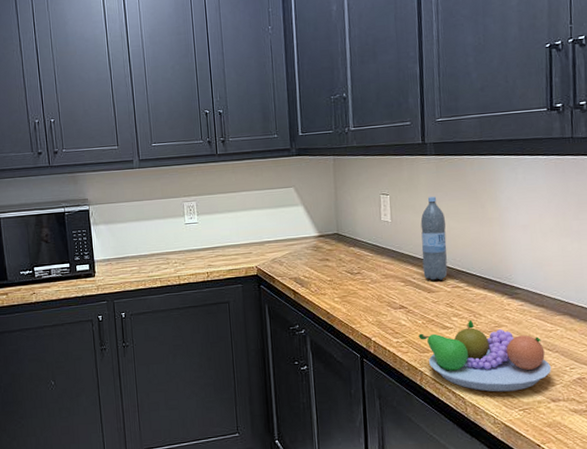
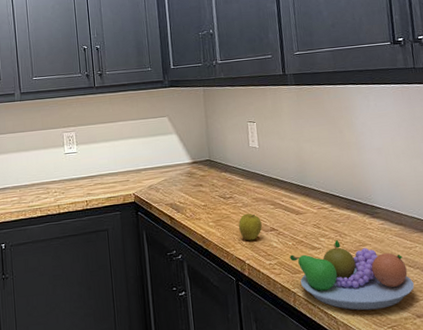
apple: none [366,289,391,318] -> present [239,213,262,241]
water bottle: present [420,197,448,281] -> none [285,123,313,203]

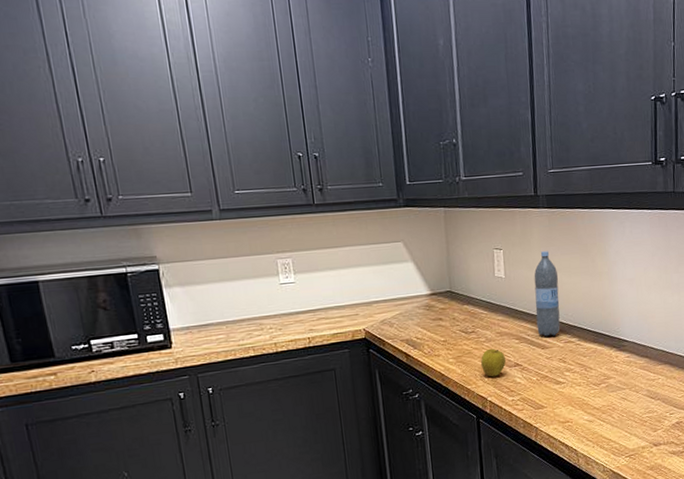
water bottle: none [285,123,313,203] -> present [534,251,560,337]
fruit bowl: present [289,240,414,311] -> none [533,374,654,442]

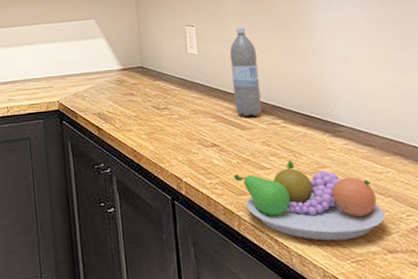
apple: present [481,348,506,377] -> none [175,126,202,157]
fruit bowl: none [533,374,654,442] -> present [234,160,385,241]

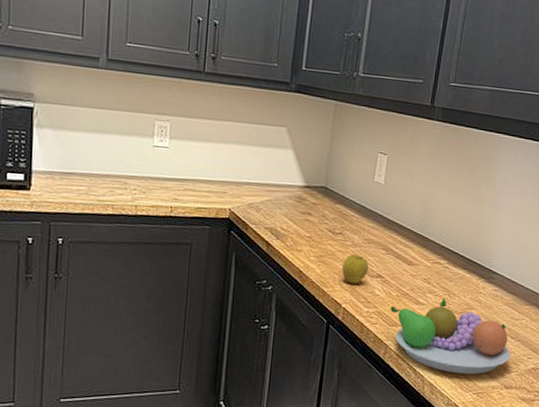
apple: none [175,126,202,157] -> present [342,254,369,284]
water bottle: present [229,28,262,117] -> none [407,165,439,254]

